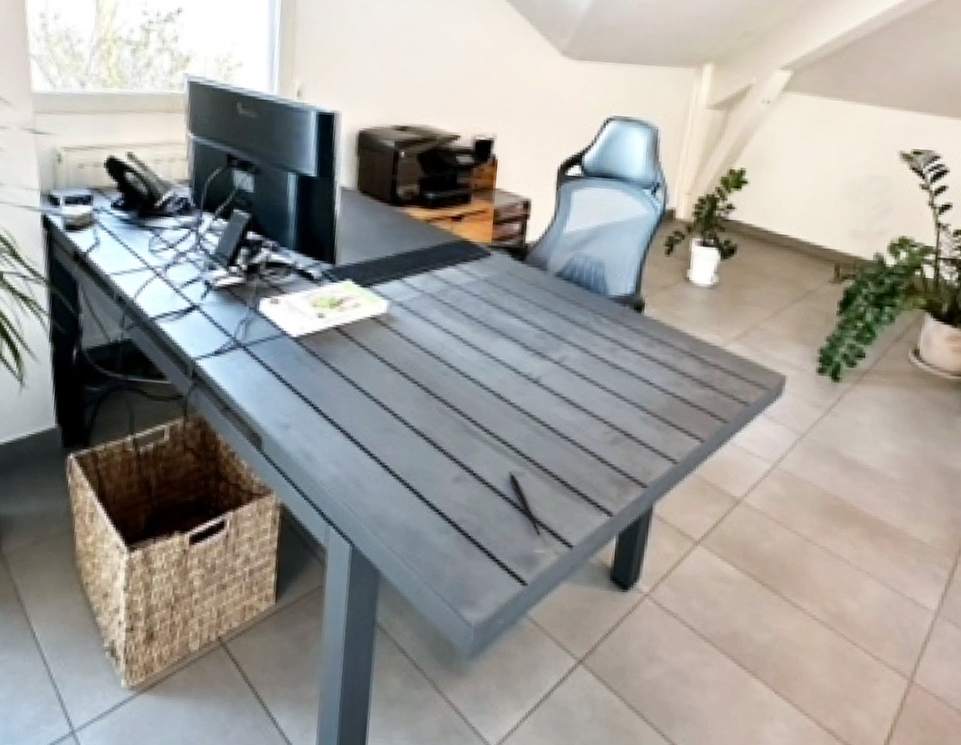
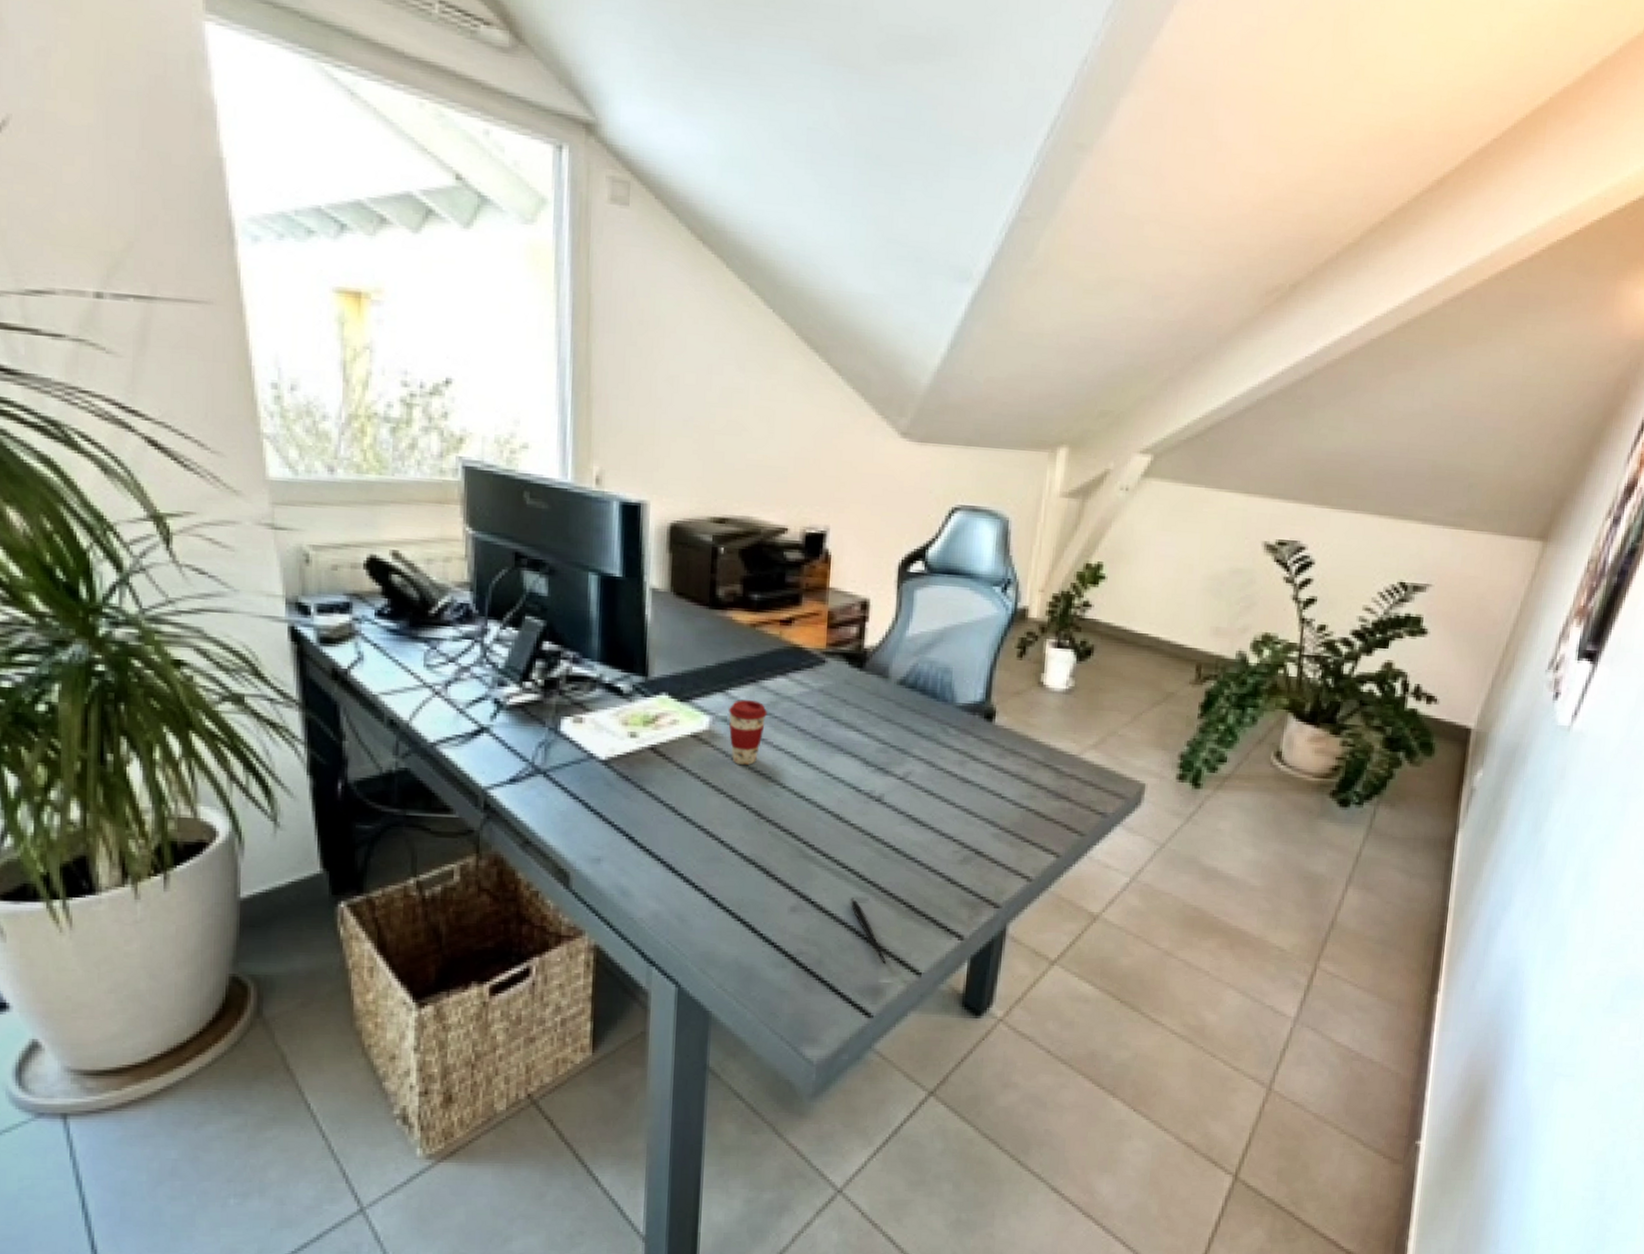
coffee cup: none [404,287,438,347] -> present [729,700,767,766]

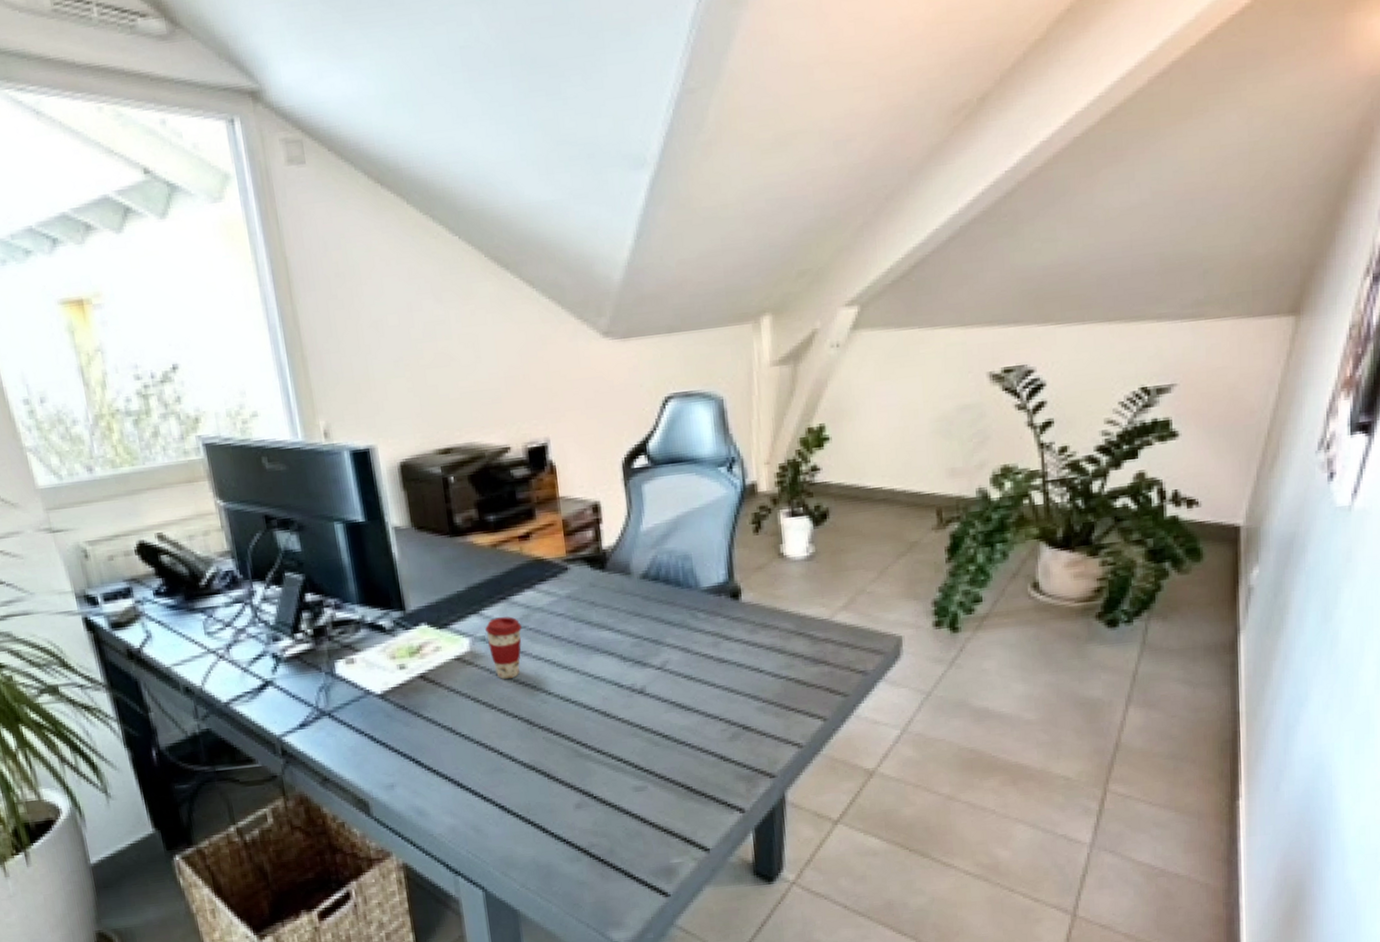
pen: present [850,898,887,964] -> none [630,788,675,845]

